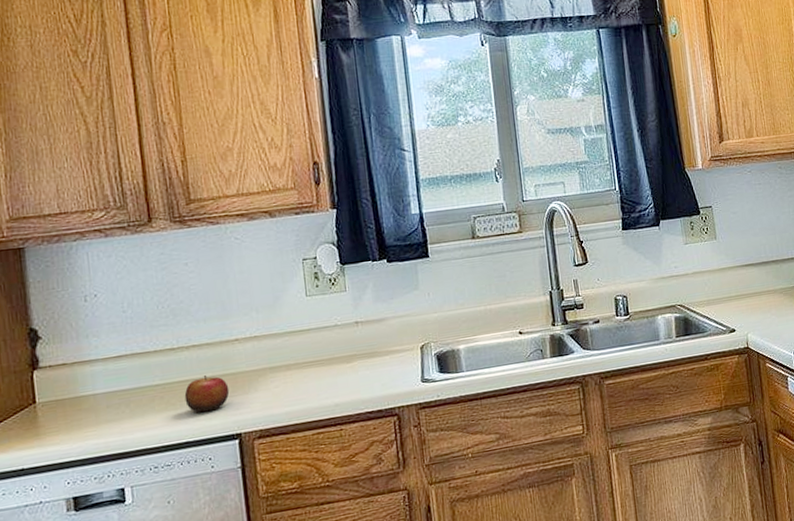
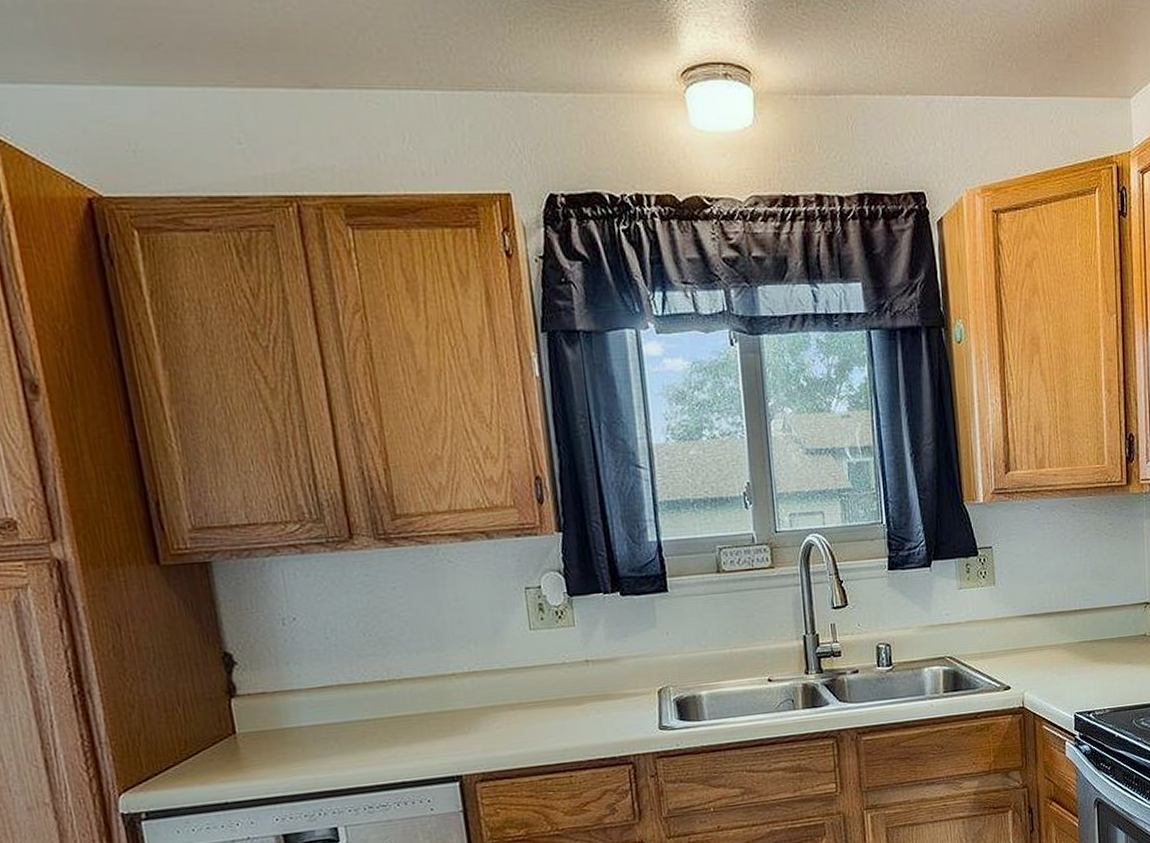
apple: present [184,375,230,413] -> none [398,712,448,752]

